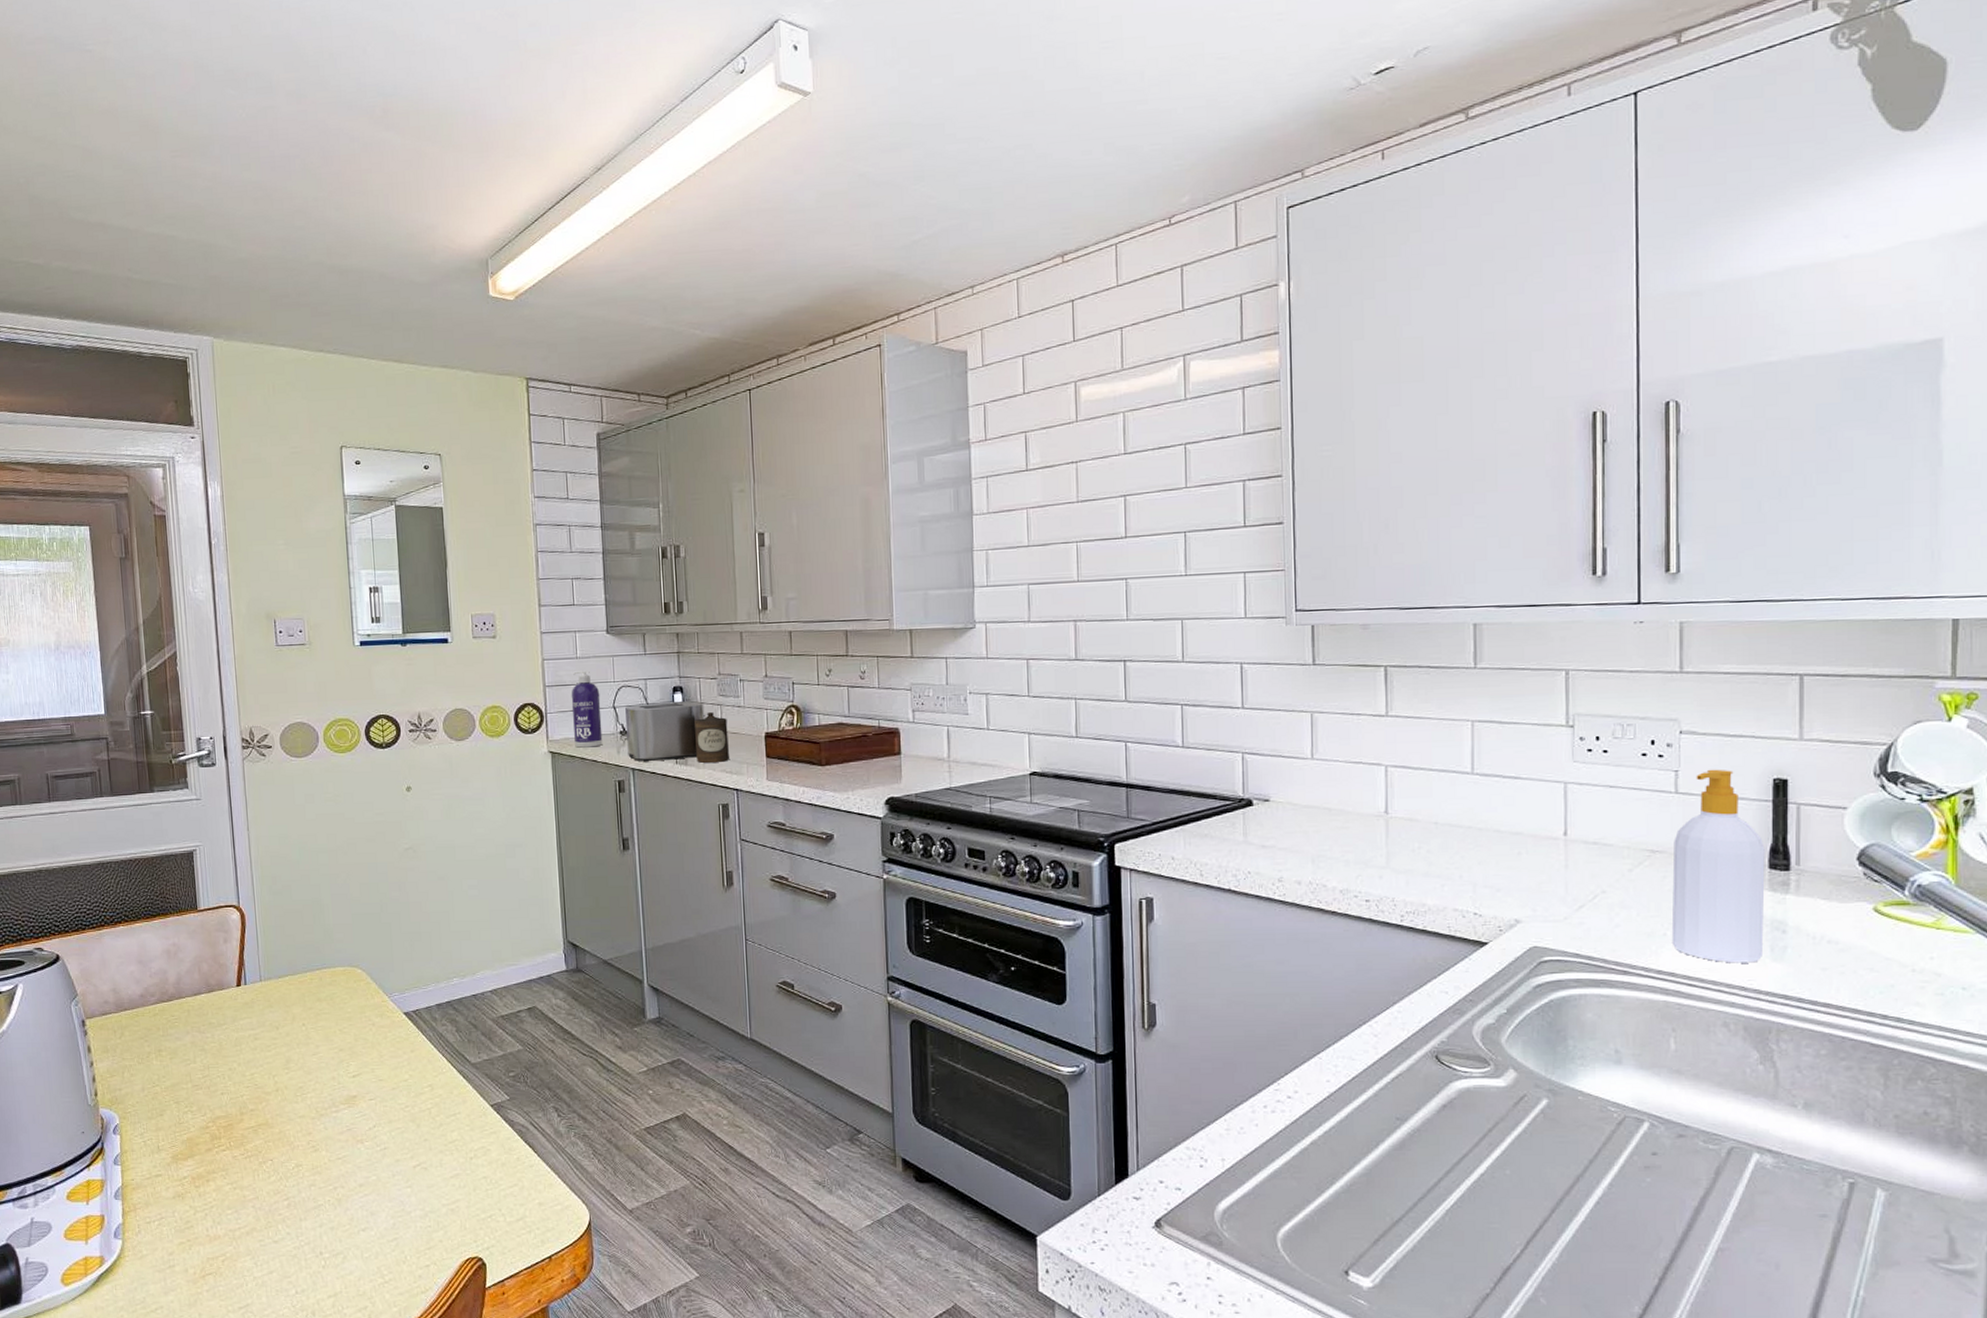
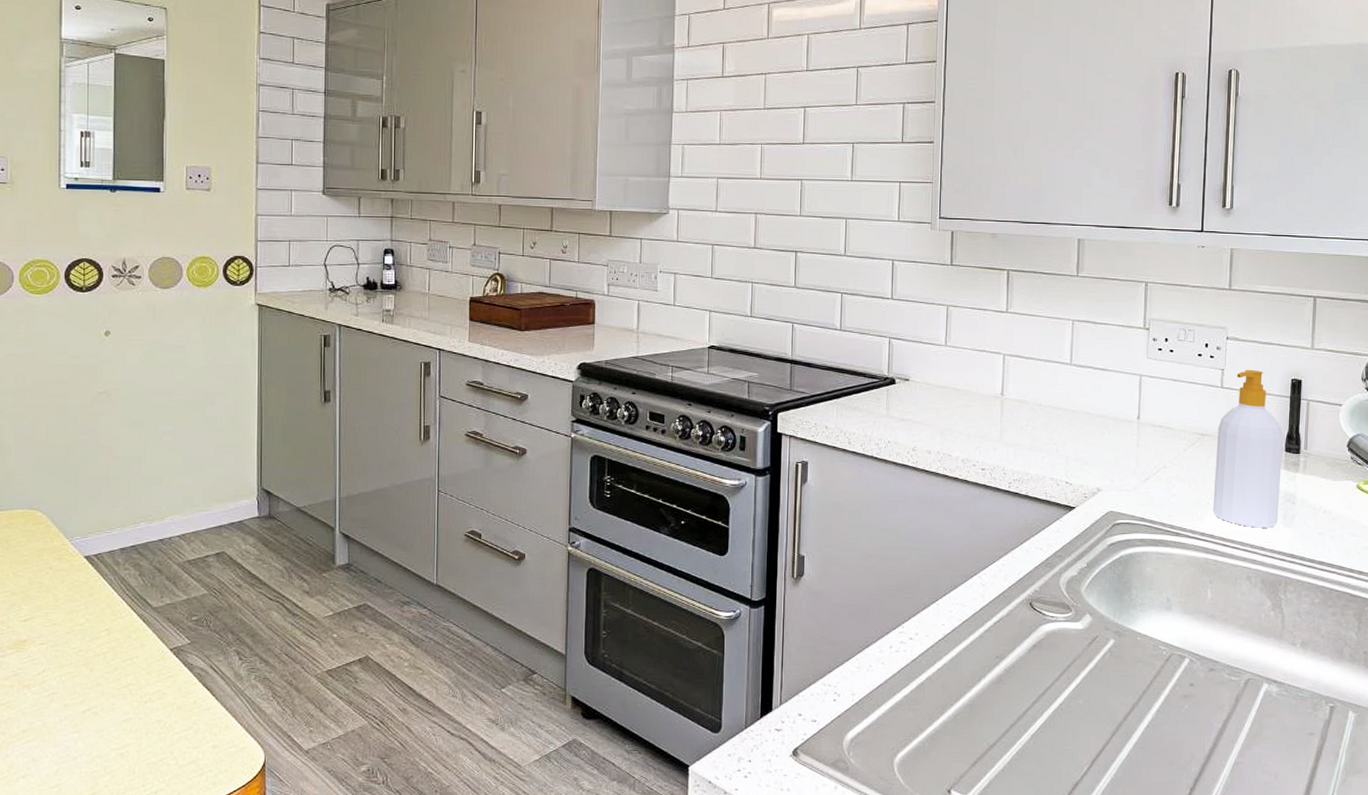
spray bottle: present [571,670,603,748] -> none [282,228,312,302]
toaster: present [625,701,706,762] -> none [335,263,415,319]
canister: present [695,712,729,763] -> none [402,275,435,322]

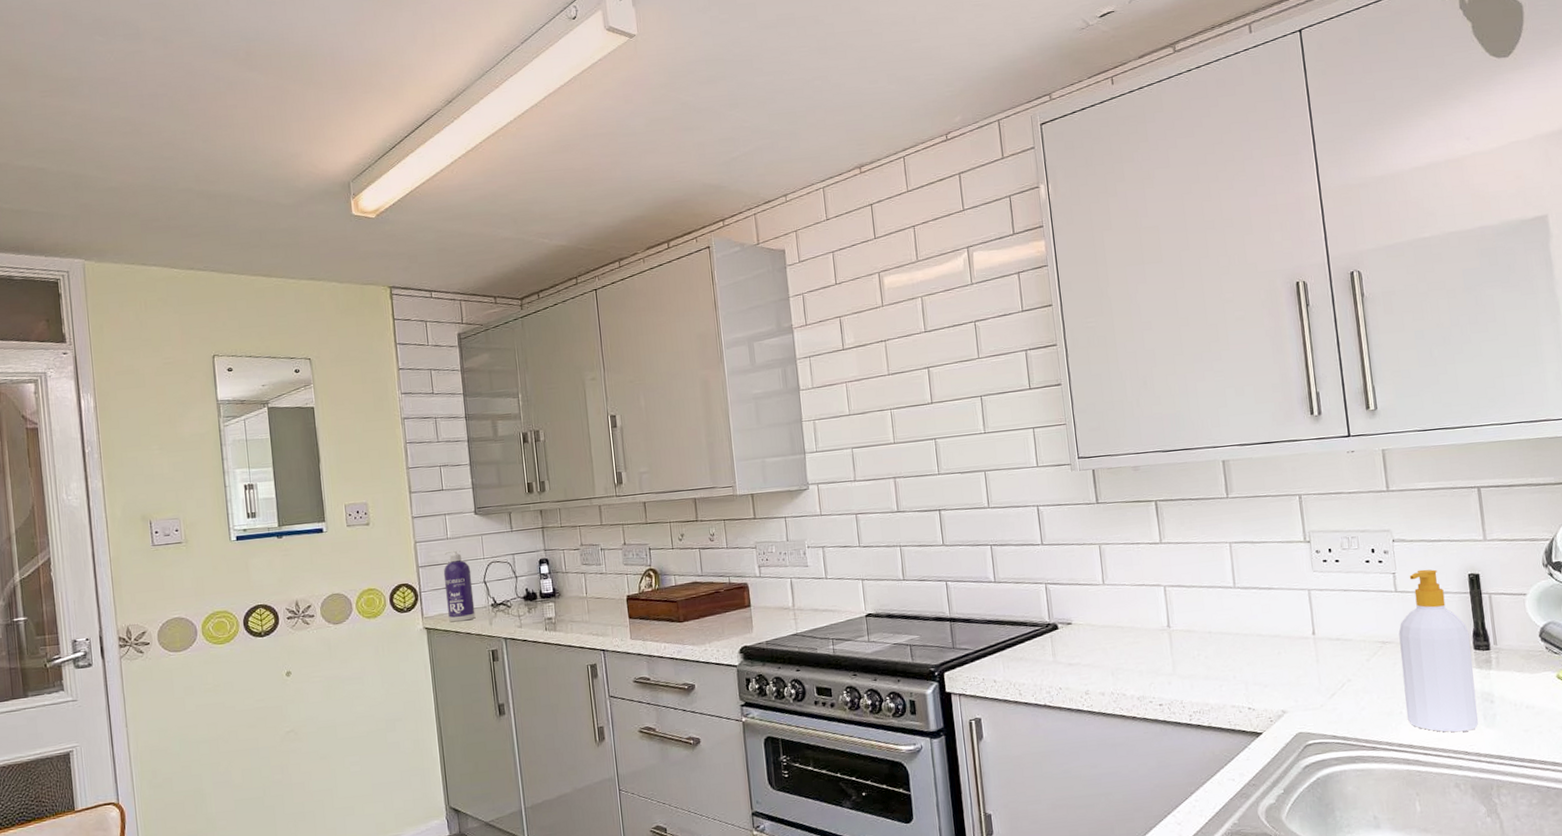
spray bottle: none [282,228,312,302] -> present [443,550,476,623]

